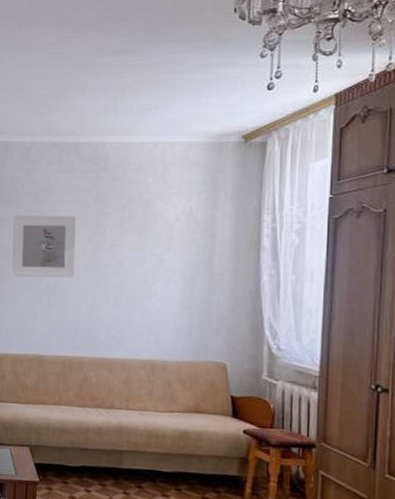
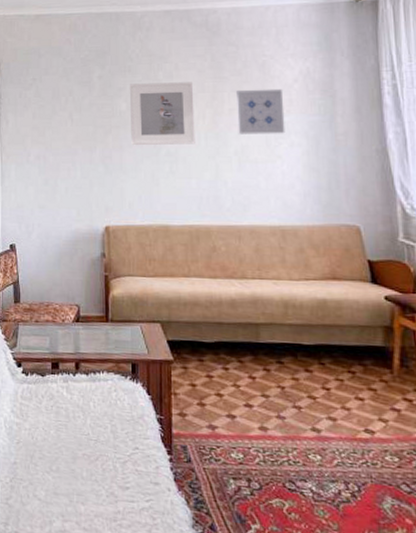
wall art: none [117,226,165,272] -> present [236,88,285,135]

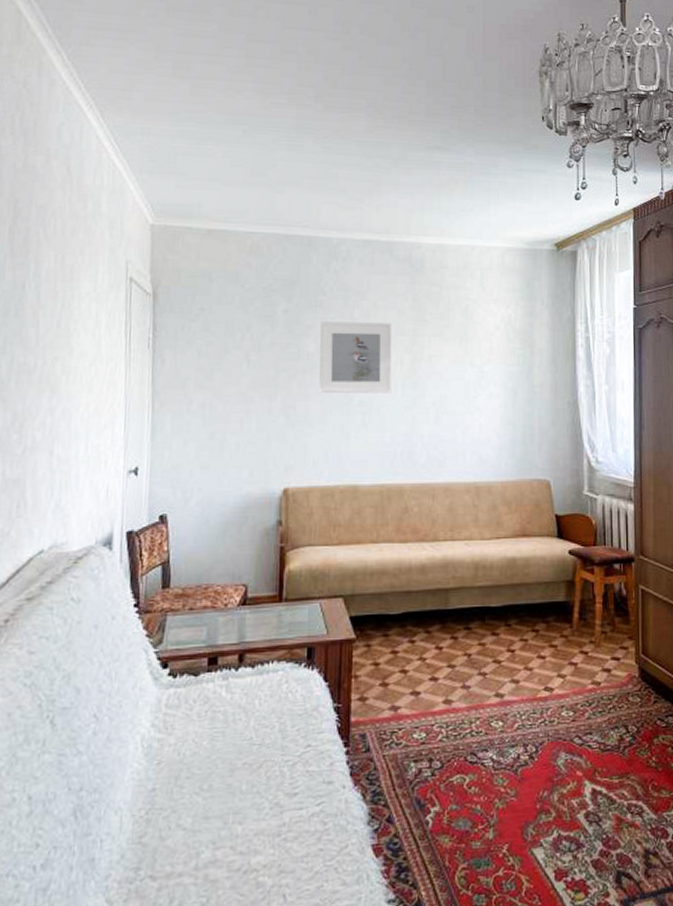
wall art: present [236,88,285,135] -> none [437,334,485,384]

